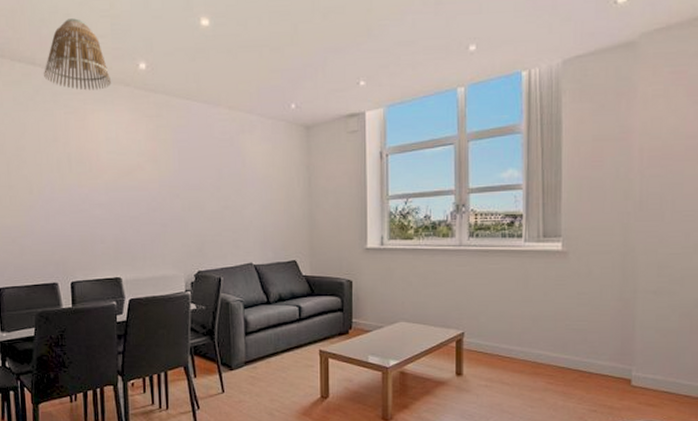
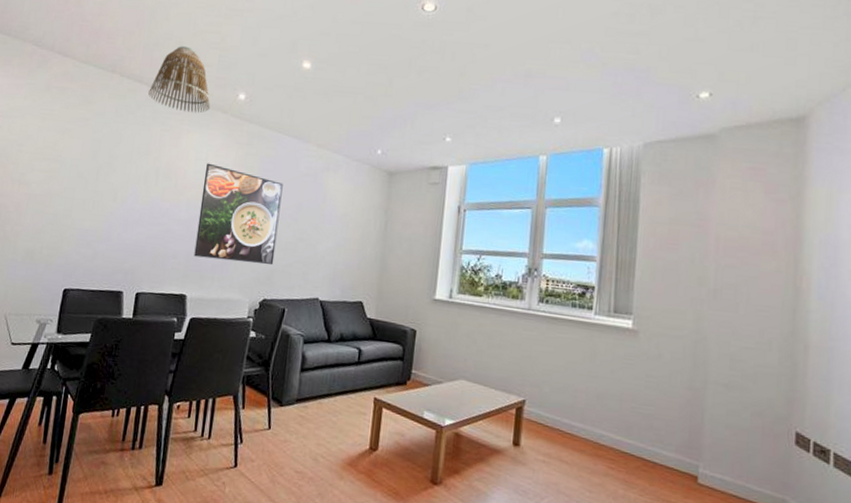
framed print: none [118,141,203,239] -> present [194,163,283,265]

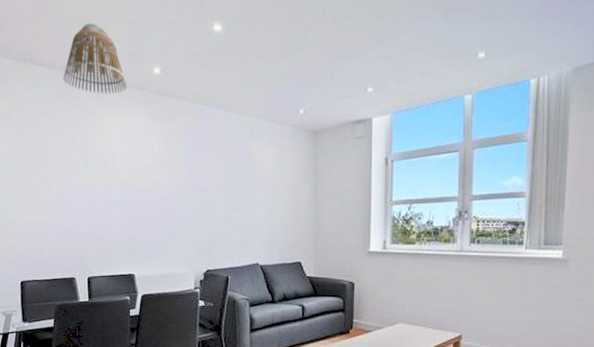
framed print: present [194,163,283,265] -> none [132,144,212,237]

